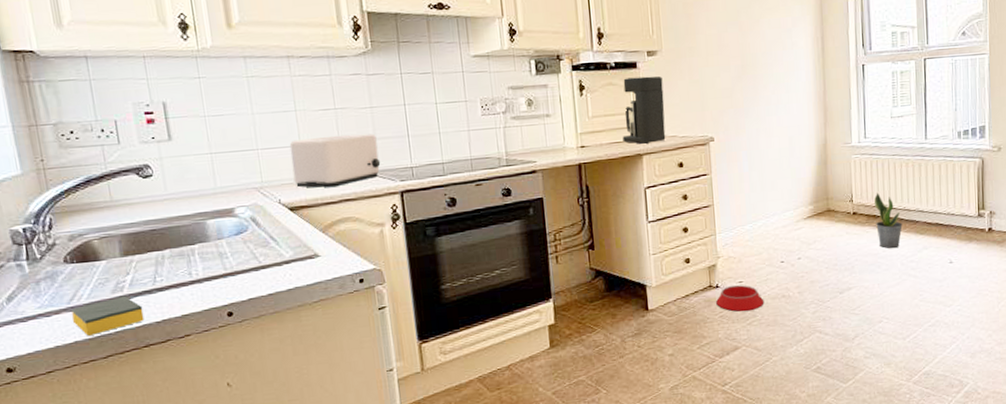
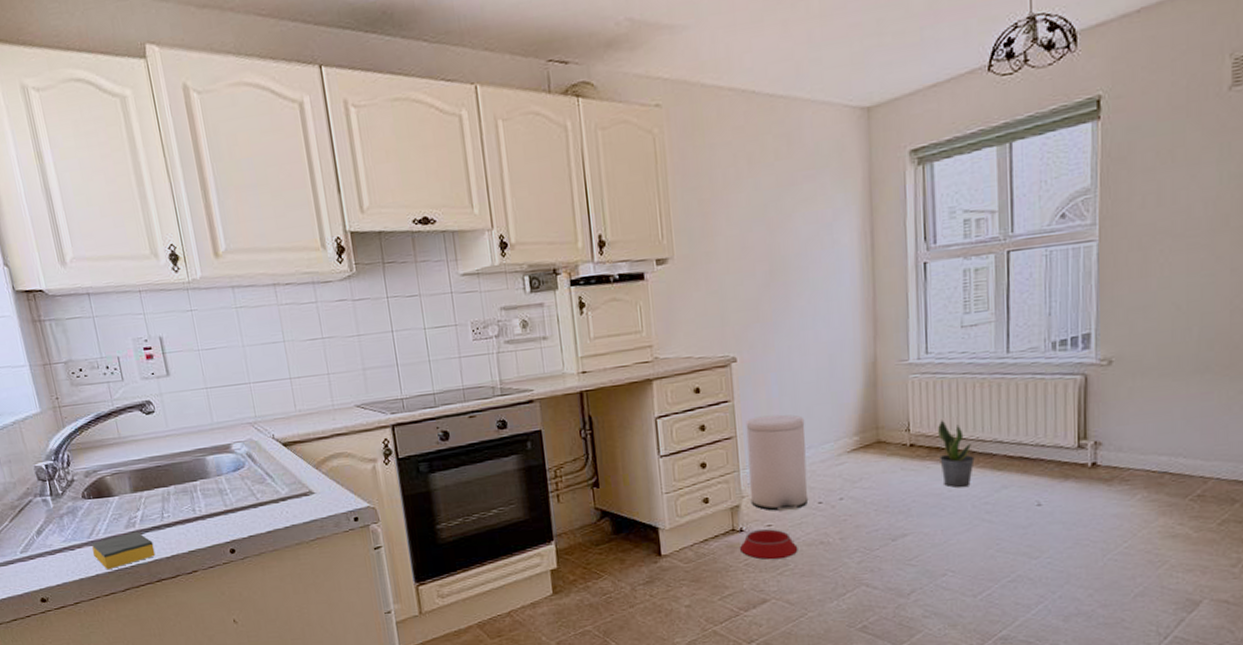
toaster: present [289,134,381,188] -> none [280,363,370,422]
coffee maker: present [622,76,666,144] -> none [628,288,680,367]
pedal bin: none [721,186,772,270] -> present [745,414,808,512]

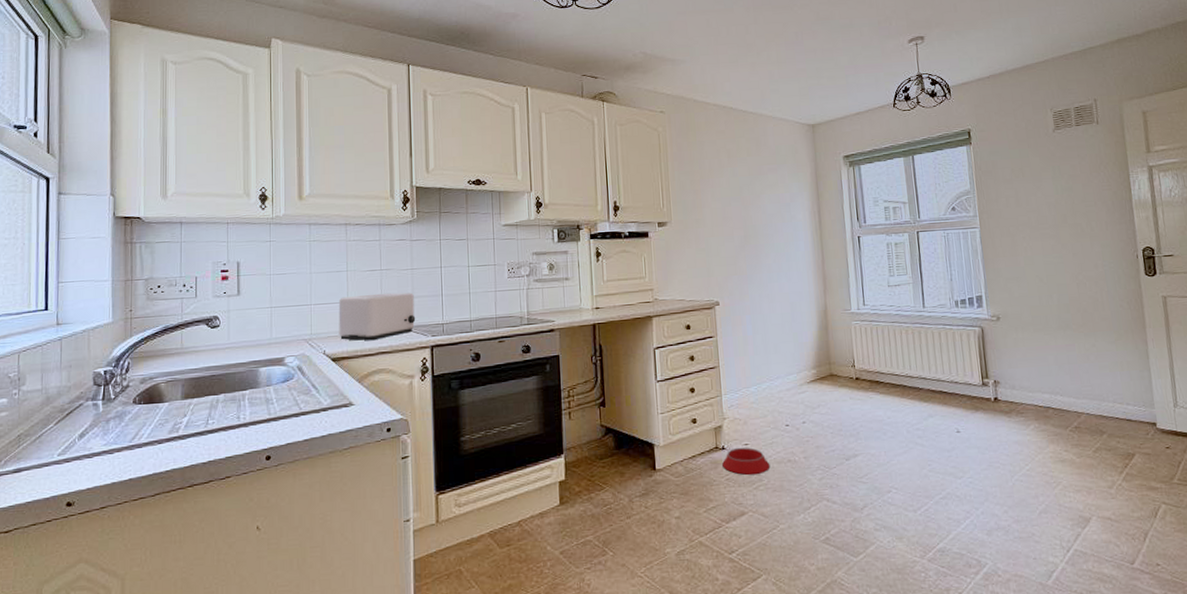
sponge: present [91,531,156,570] -> none [132,436,193,475]
toaster: none [280,363,370,422] -> present [338,292,416,341]
pedal bin: present [745,414,808,512] -> none [726,349,777,432]
potted plant: present [938,420,975,488] -> none [876,359,906,415]

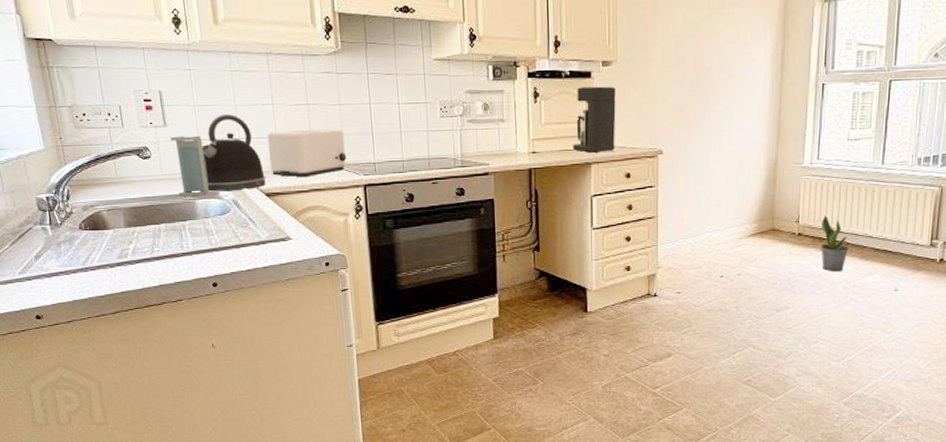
soap dispenser: none [242,303,274,365] -> present [170,135,209,197]
kettle: none [273,282,334,359] -> present [202,114,266,192]
coffee maker: none [634,244,674,307] -> present [573,86,616,153]
pet bowl: present [722,447,770,475] -> none [653,296,701,320]
potted plant: none [876,359,906,415] -> present [821,215,849,271]

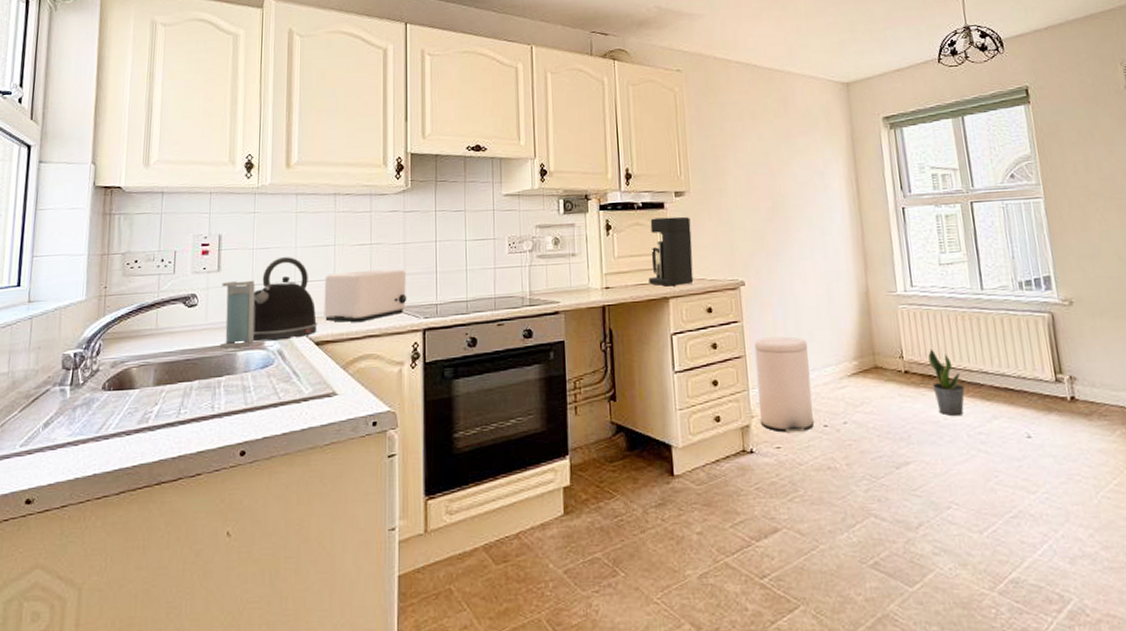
pedal bin: none [665,201,715,282] -> present [754,336,814,434]

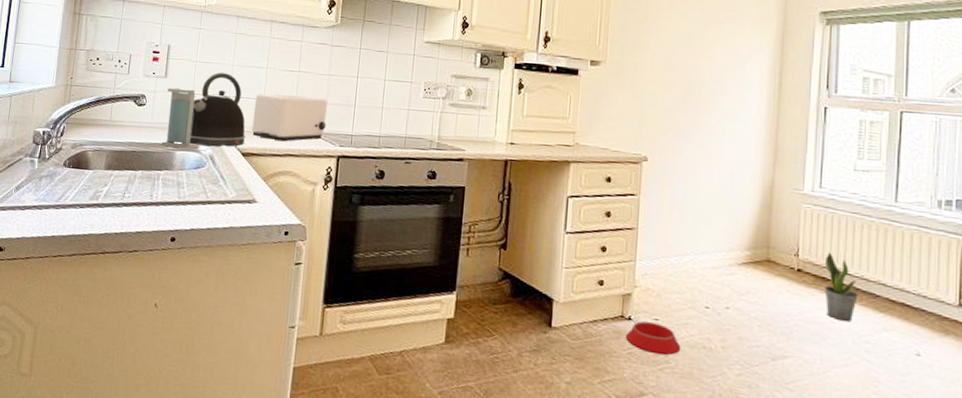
coffee maker: present [648,216,694,286] -> none [553,83,602,152]
pet bowl: none [751,451,807,484] -> present [626,321,681,355]
pedal bin: present [754,336,814,434] -> none [642,214,702,310]

